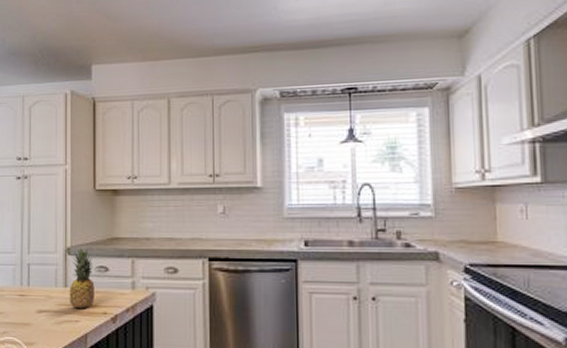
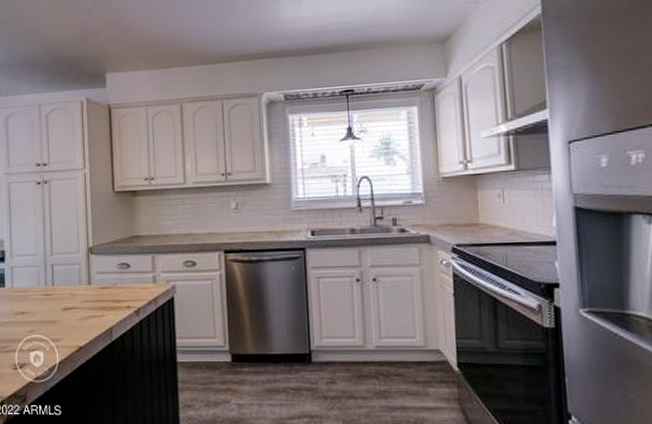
fruit: present [69,248,95,309] -> none [93,247,118,305]

